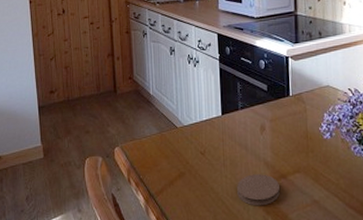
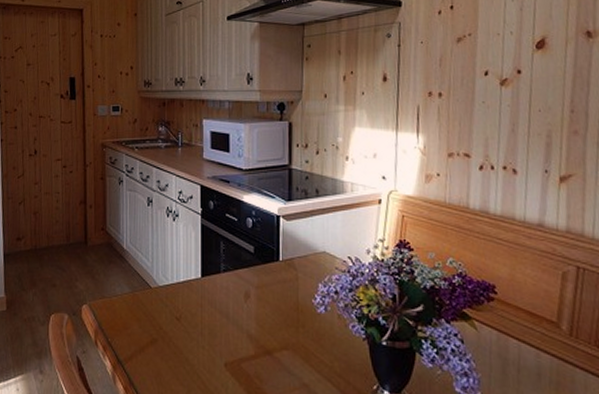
coaster: present [237,174,280,206] -> none [215,347,264,385]

